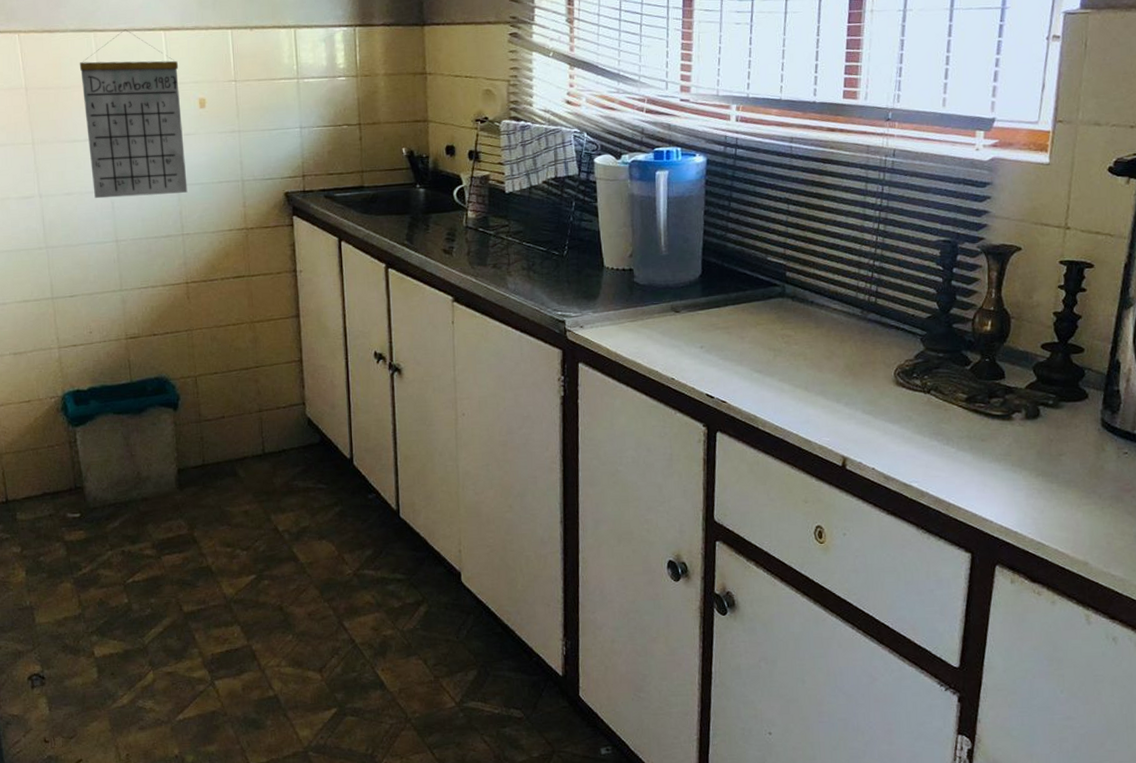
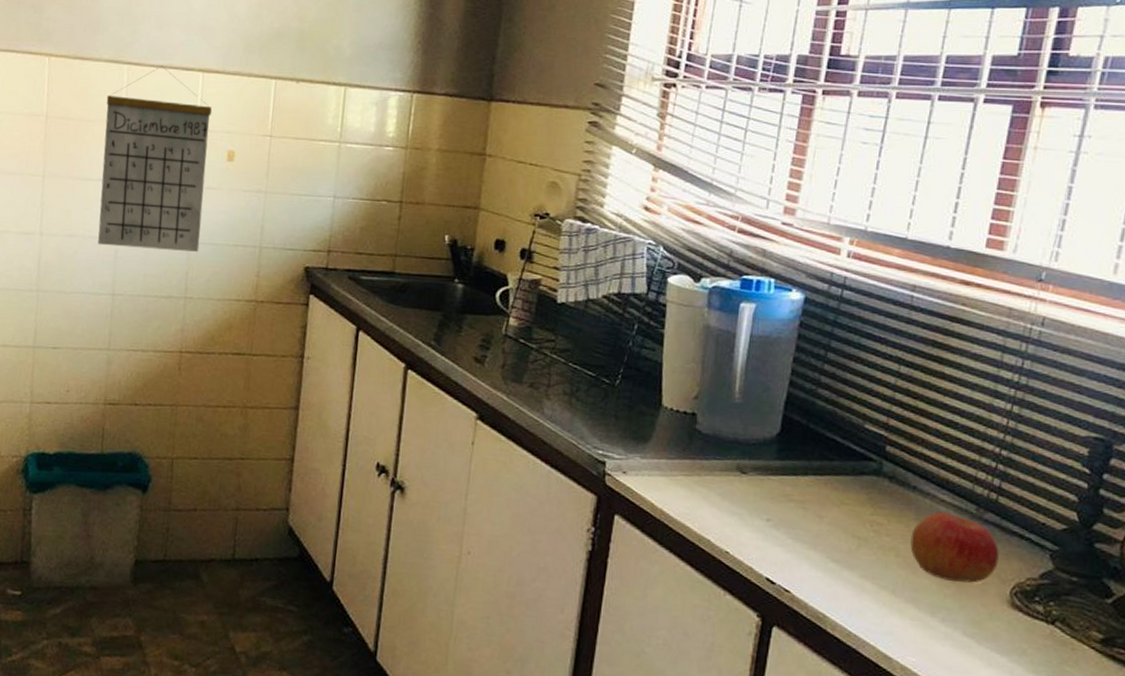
apple: none [814,318,883,372] -> present [910,512,999,583]

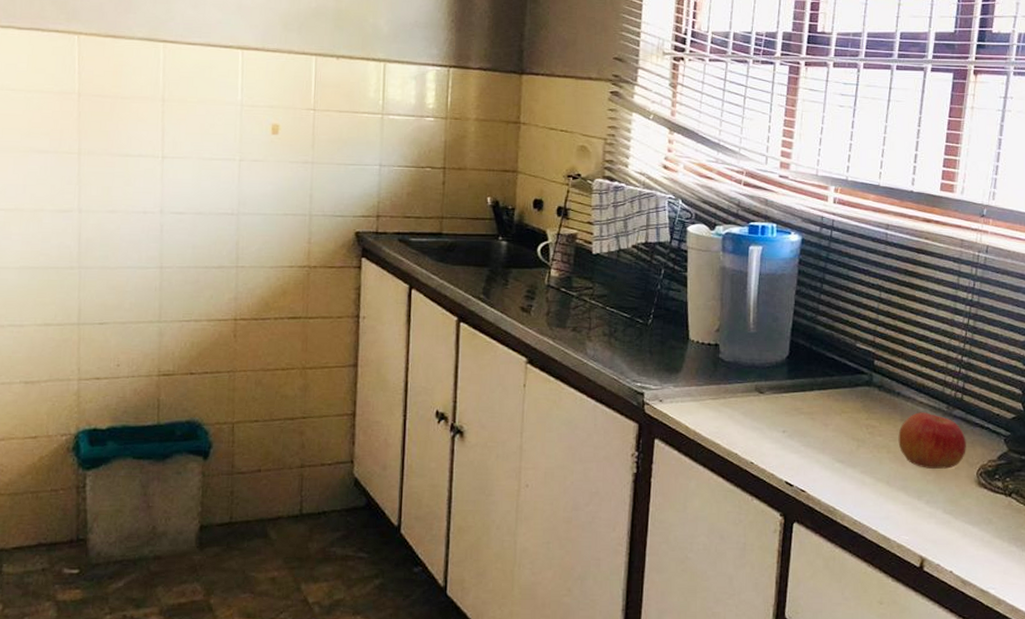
calendar: present [98,66,212,252] -> none [141,43,254,222]

